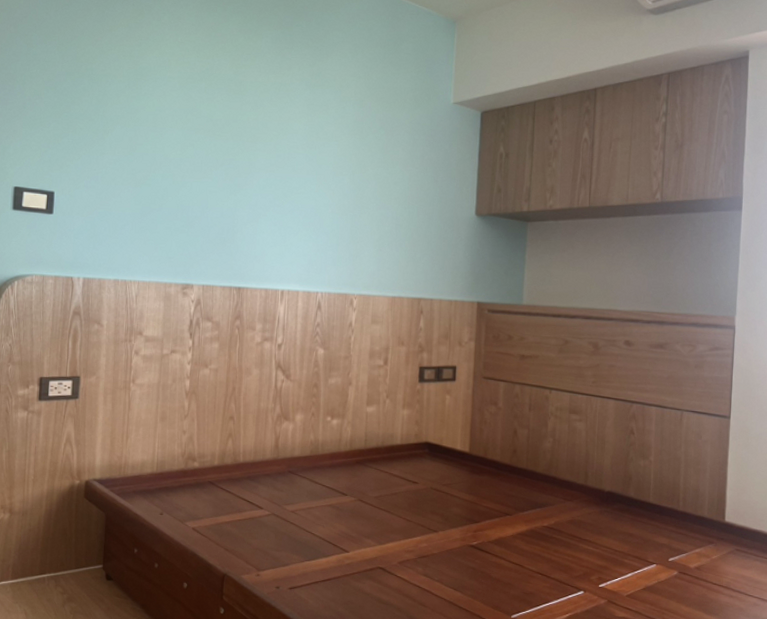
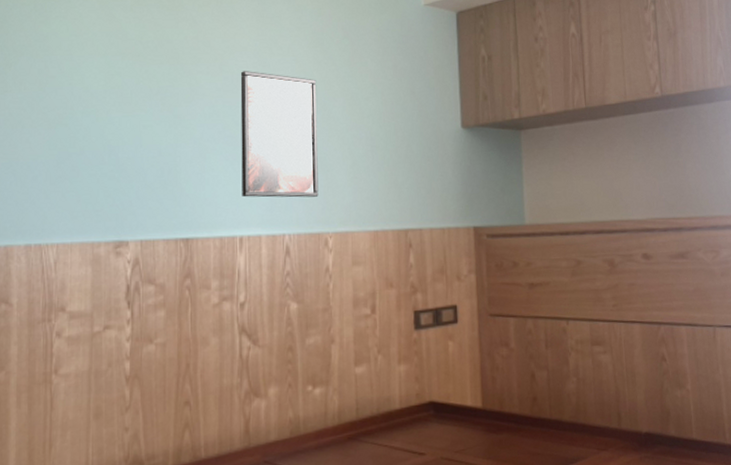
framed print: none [285,151,354,263] -> present [240,71,319,198]

